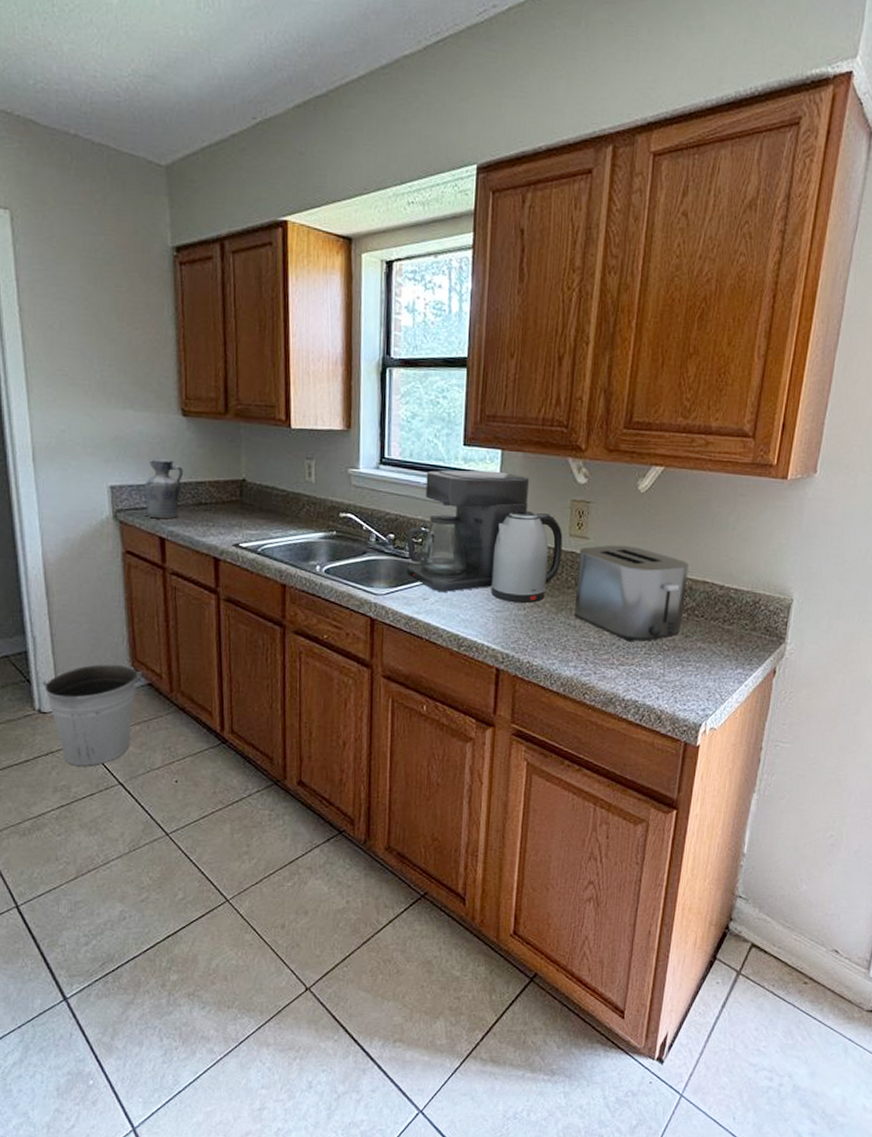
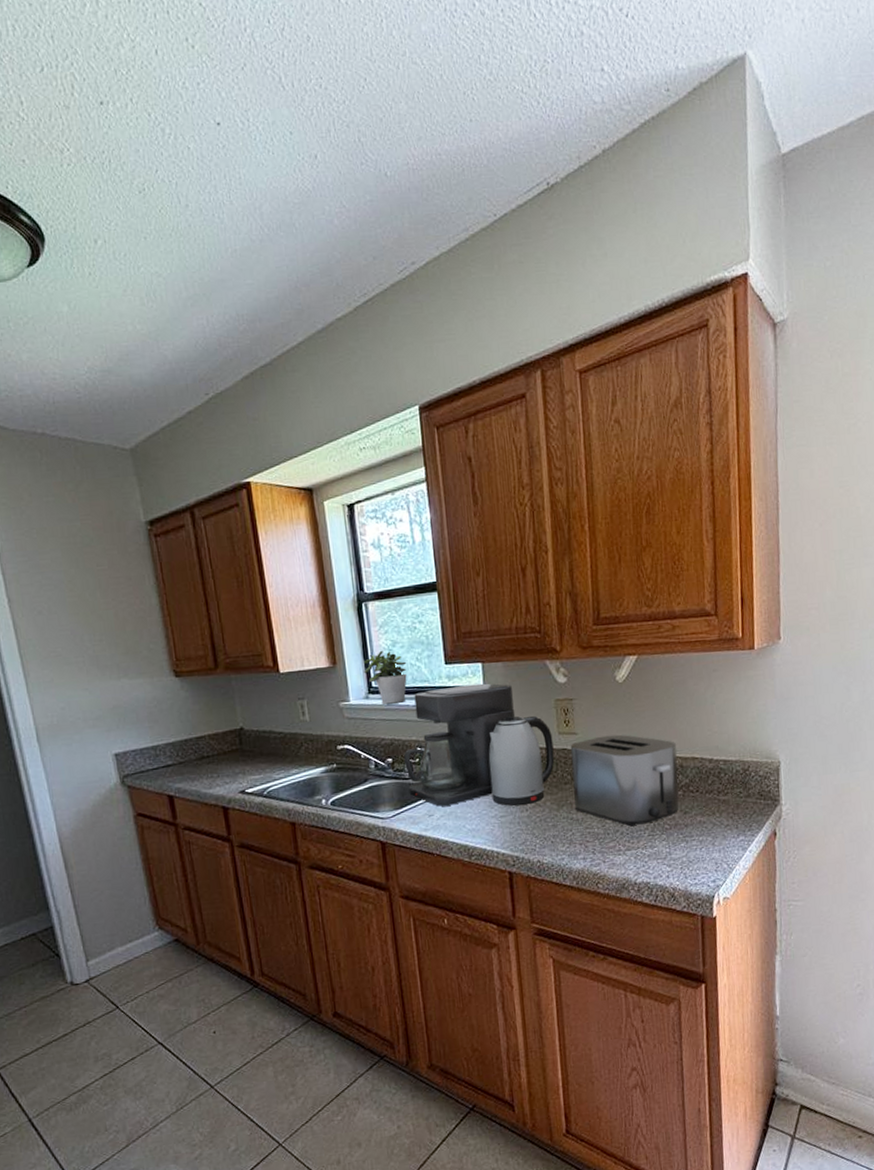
bucket: present [42,663,142,766] -> none [71,924,168,1033]
ceramic jug: present [145,458,184,519] -> none [147,719,183,779]
potted plant: none [378,421,424,479] -> present [363,650,407,704]

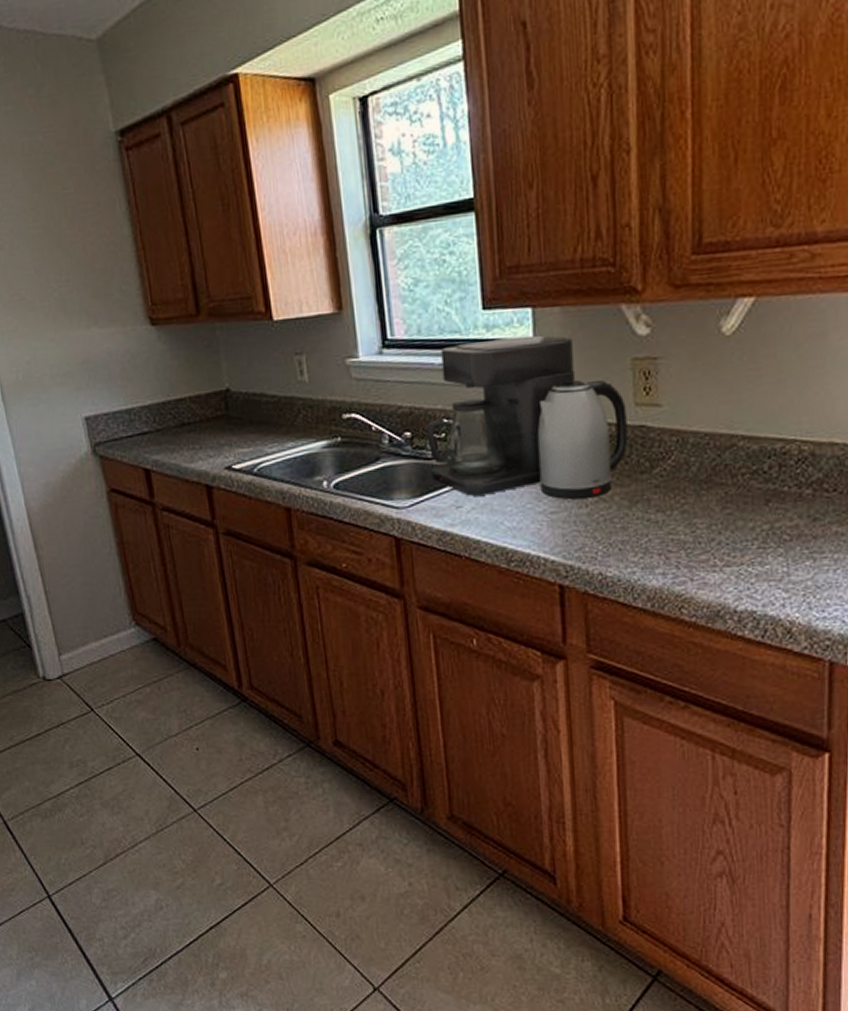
potted plant: present [363,650,407,704] -> none [376,291,432,362]
toaster: present [570,734,680,827] -> none [651,408,808,535]

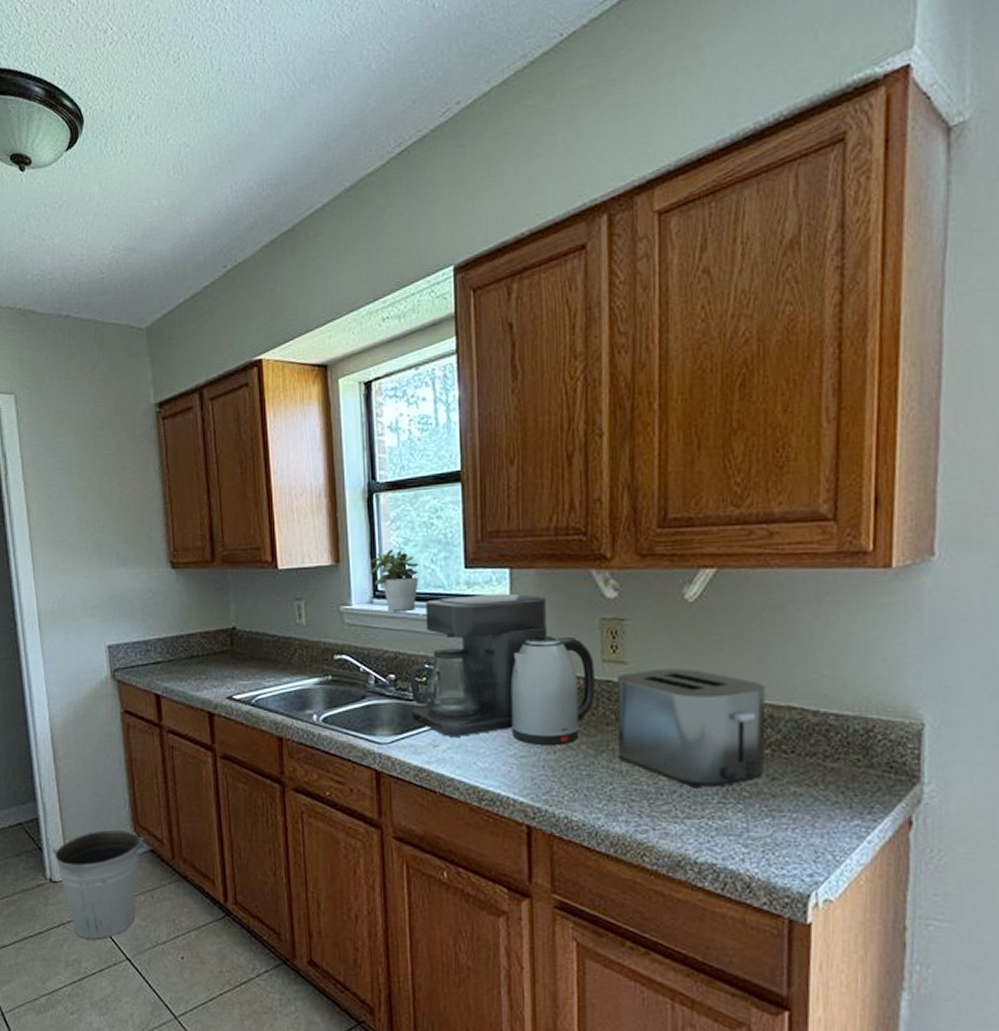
bucket: none [43,619,145,737] -> present [52,829,144,939]
potted plant: none [376,291,432,362] -> present [369,548,420,611]
toaster: none [651,408,808,535] -> present [617,668,766,789]

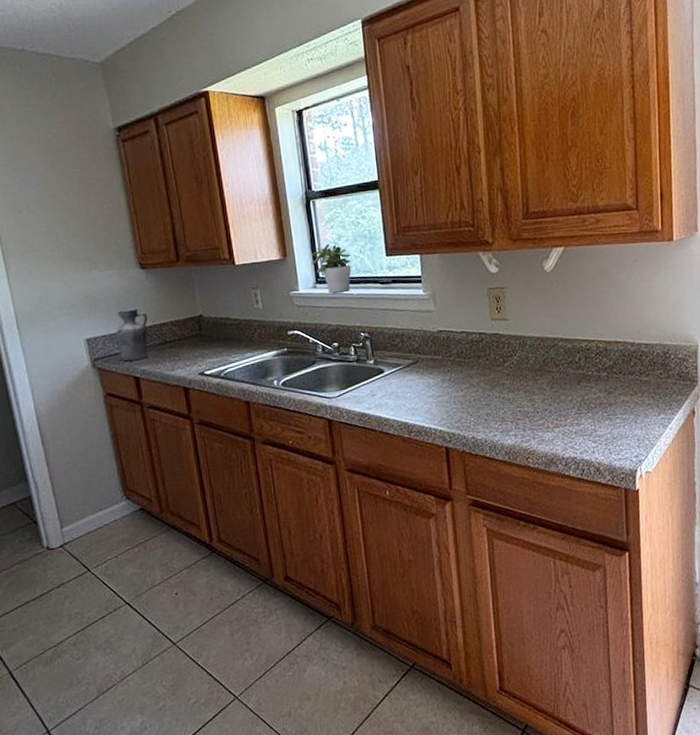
bucket: present [52,829,144,939] -> none [47,494,134,593]
ceramic jug: none [140,613,175,676] -> present [116,308,148,362]
coffee maker: present [409,593,548,736] -> none [349,273,451,387]
kettle: present [510,635,595,745] -> none [426,303,487,386]
toaster: present [617,668,766,789] -> none [502,320,604,406]

